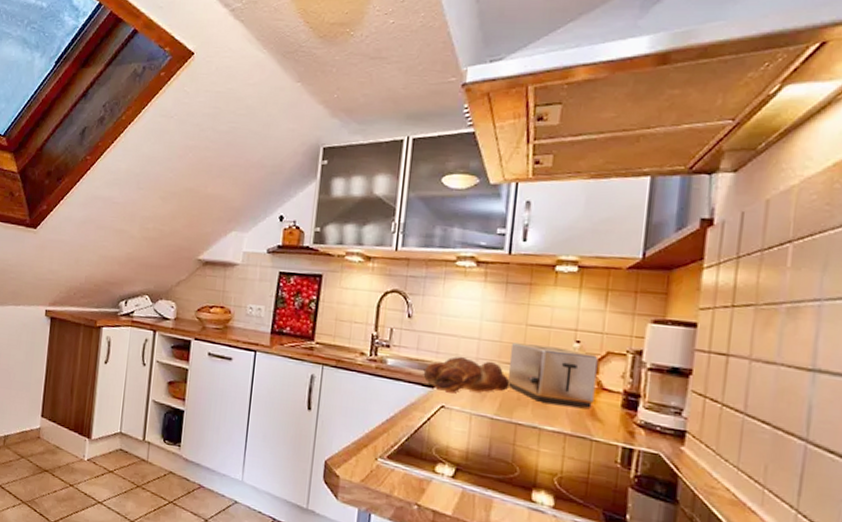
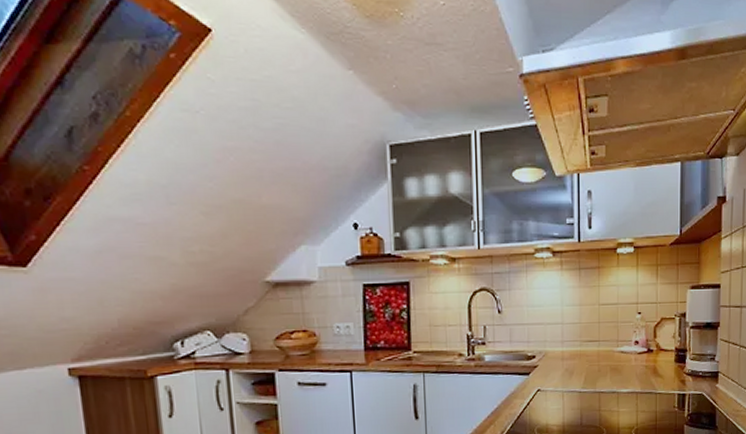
bread loaf: present [423,357,510,393] -> none [518,341,591,377]
toaster: present [507,342,599,409] -> none [588,320,655,370]

